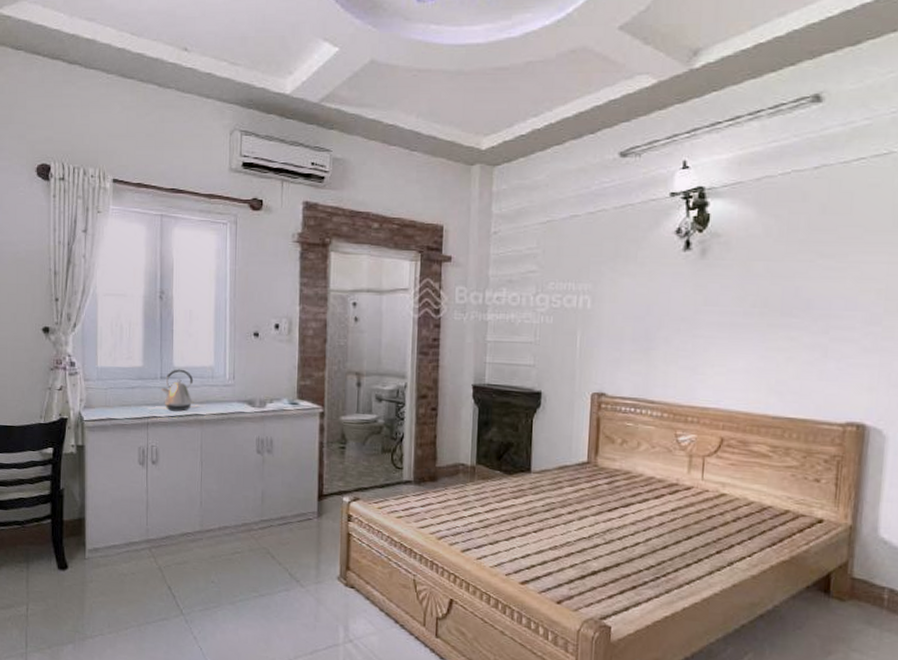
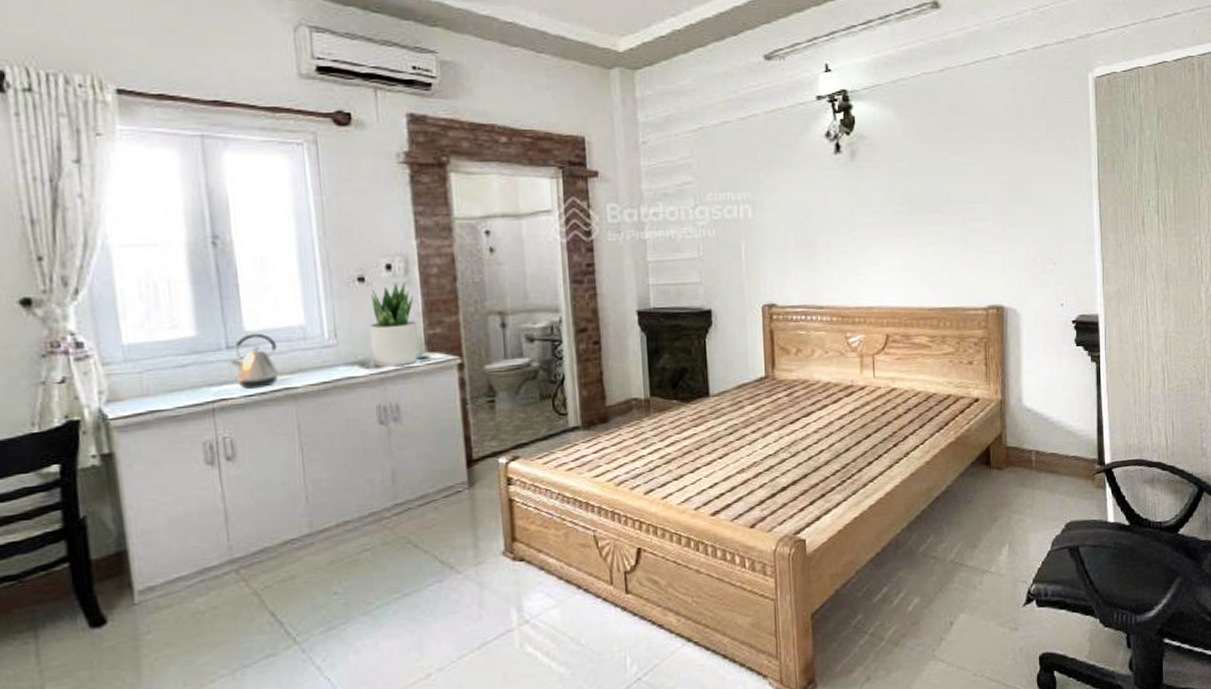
planter: none [257,339,293,408] -> present [369,282,418,368]

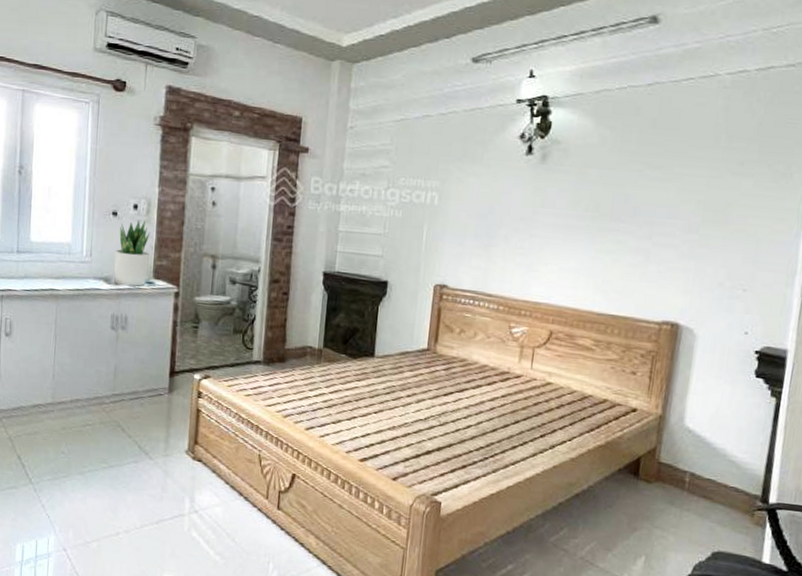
kettle: present [228,333,282,389] -> none [16,243,50,286]

